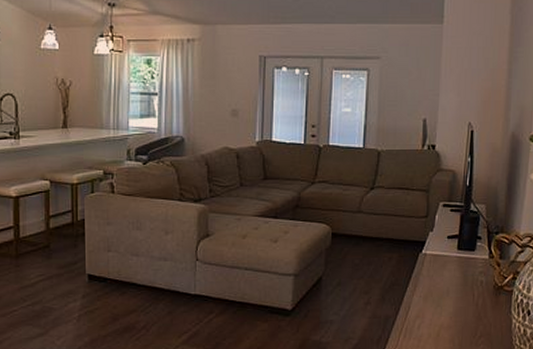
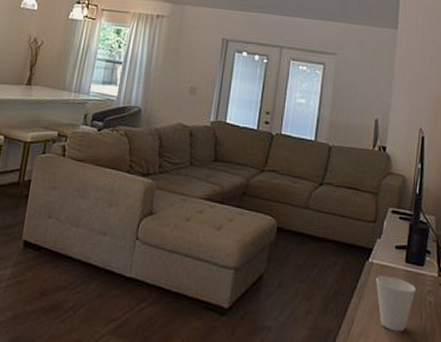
cup: none [430,264,469,311] -> present [376,276,417,332]

